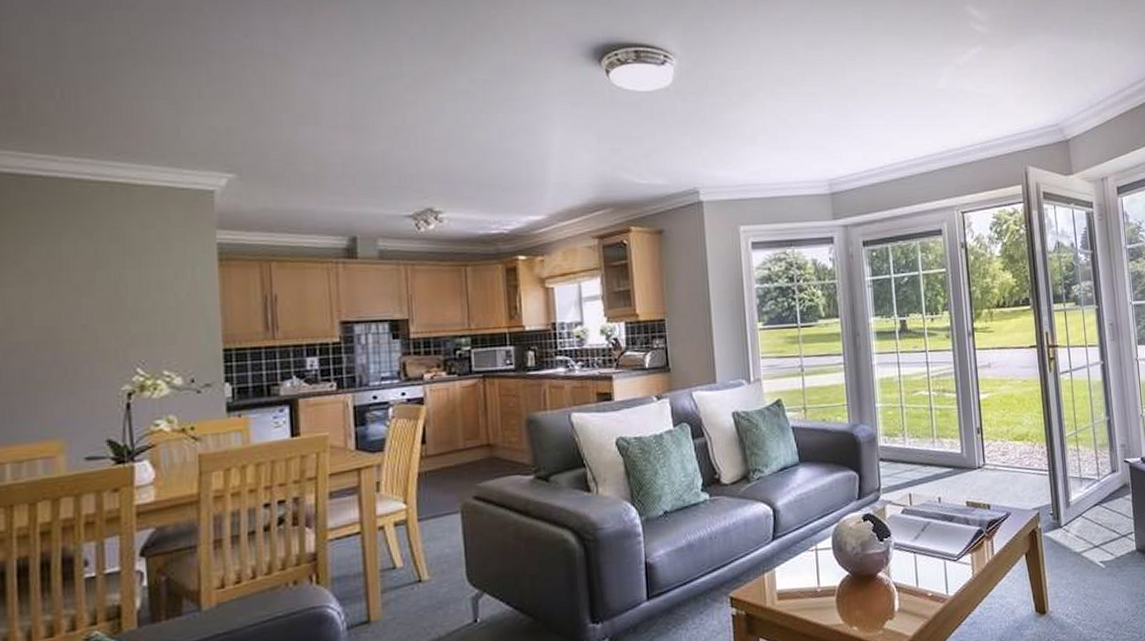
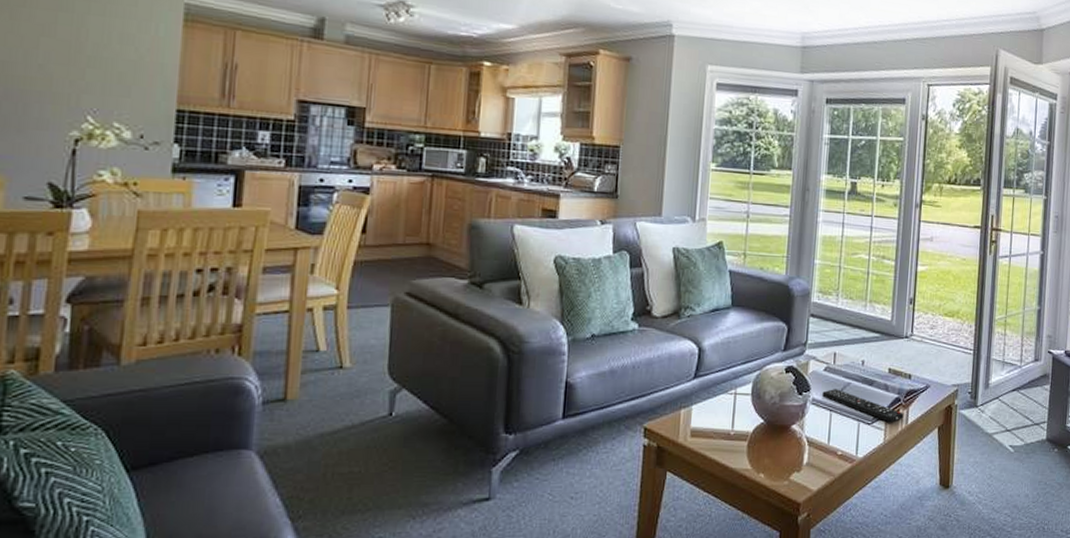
remote control: none [903,530,989,557] -> present [822,389,904,423]

